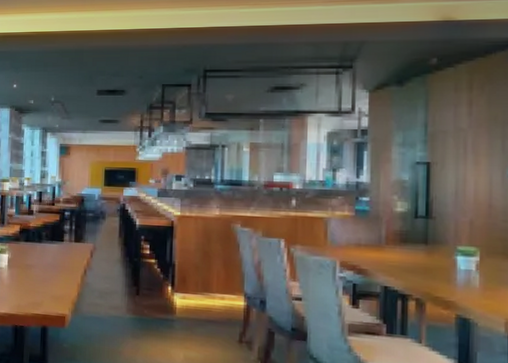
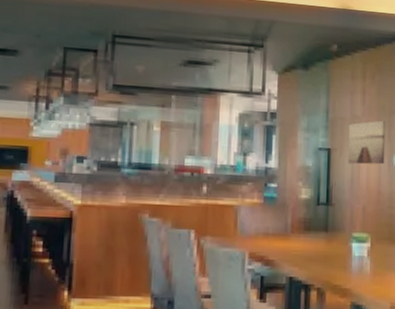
wall art: none [451,131,498,178] -> present [347,120,386,165]

